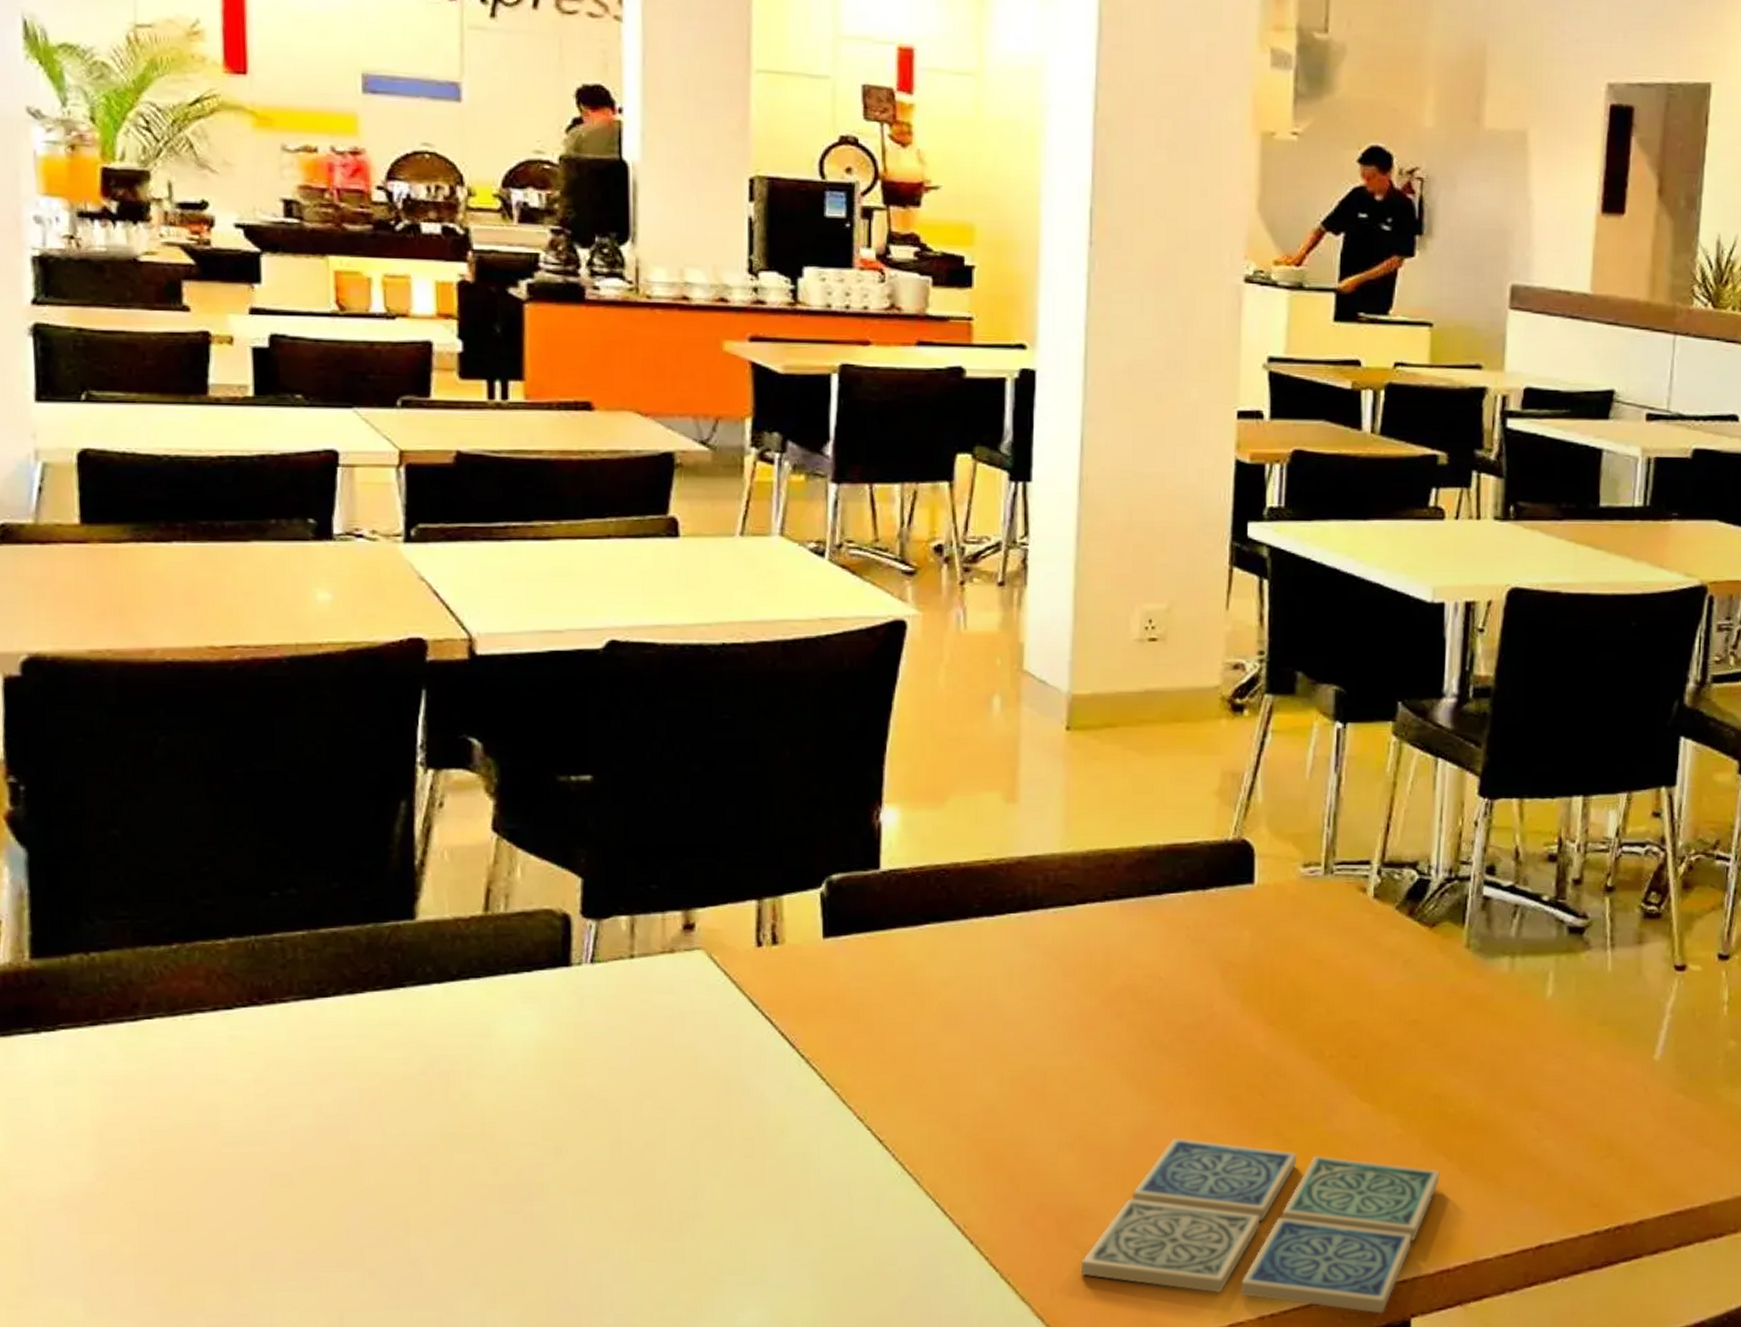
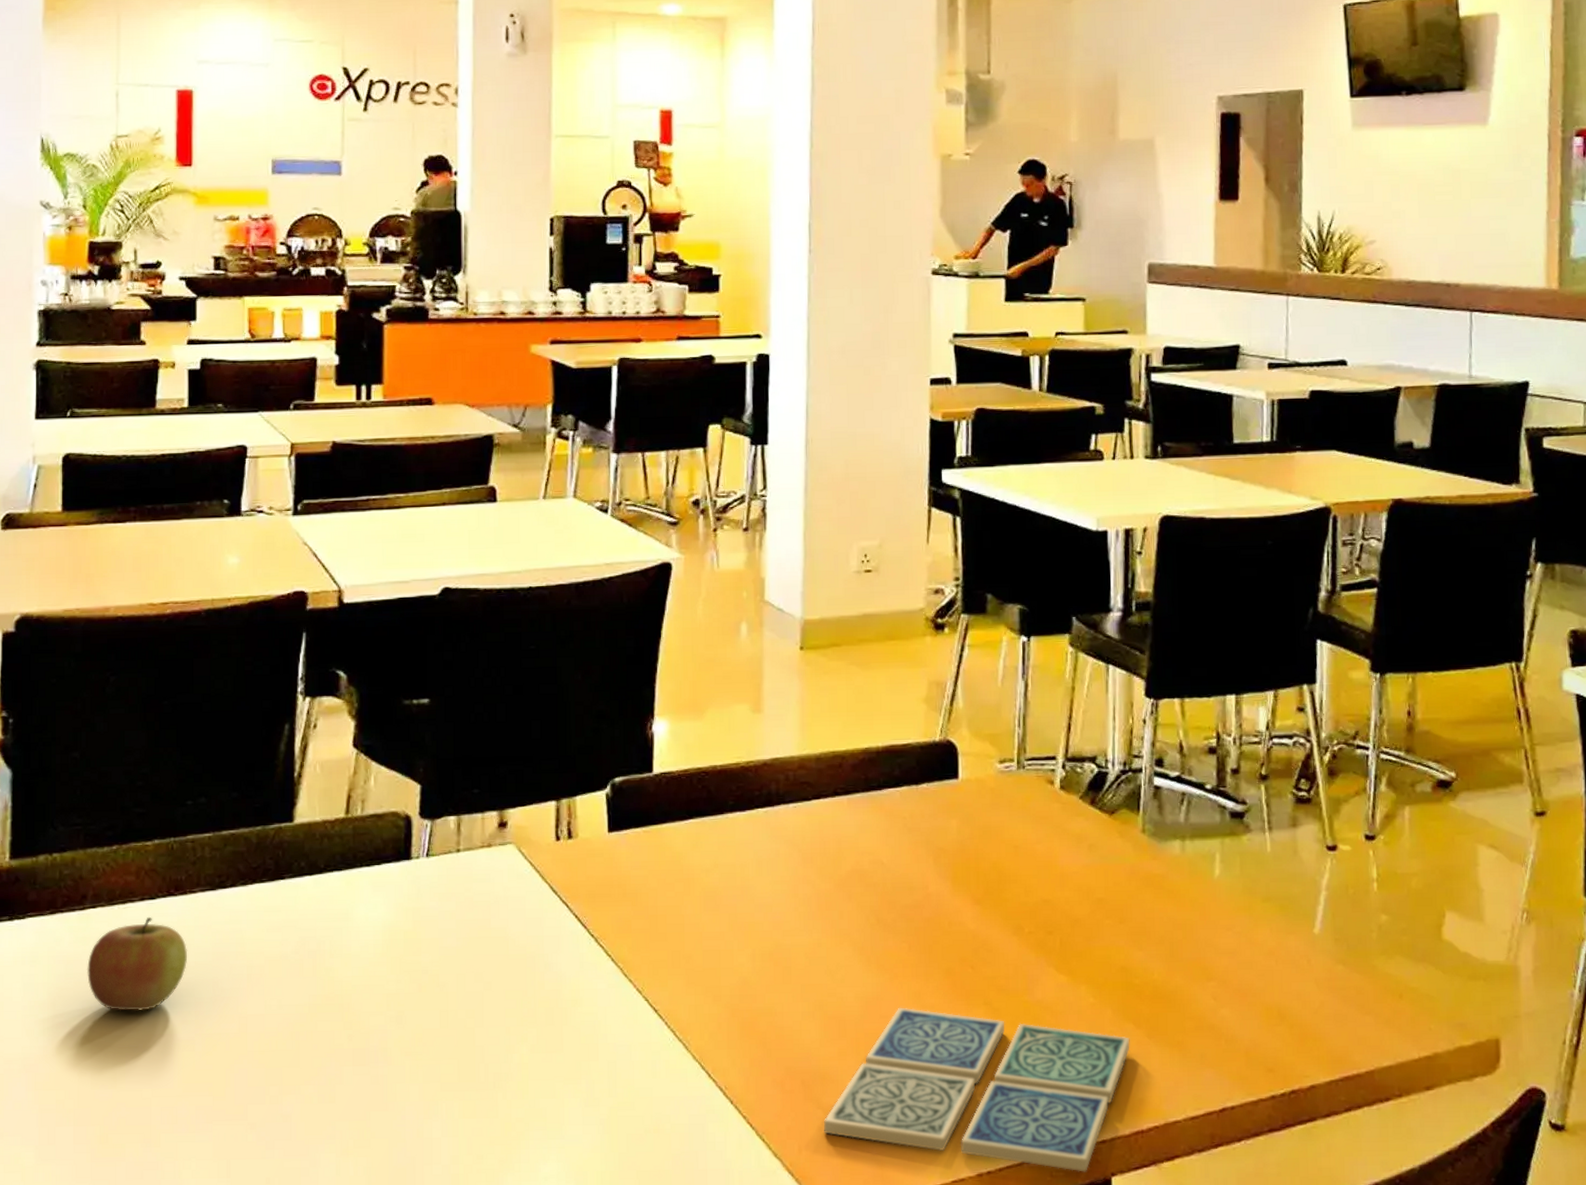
apple: none [143,1029,279,1141] -> present [86,916,188,1011]

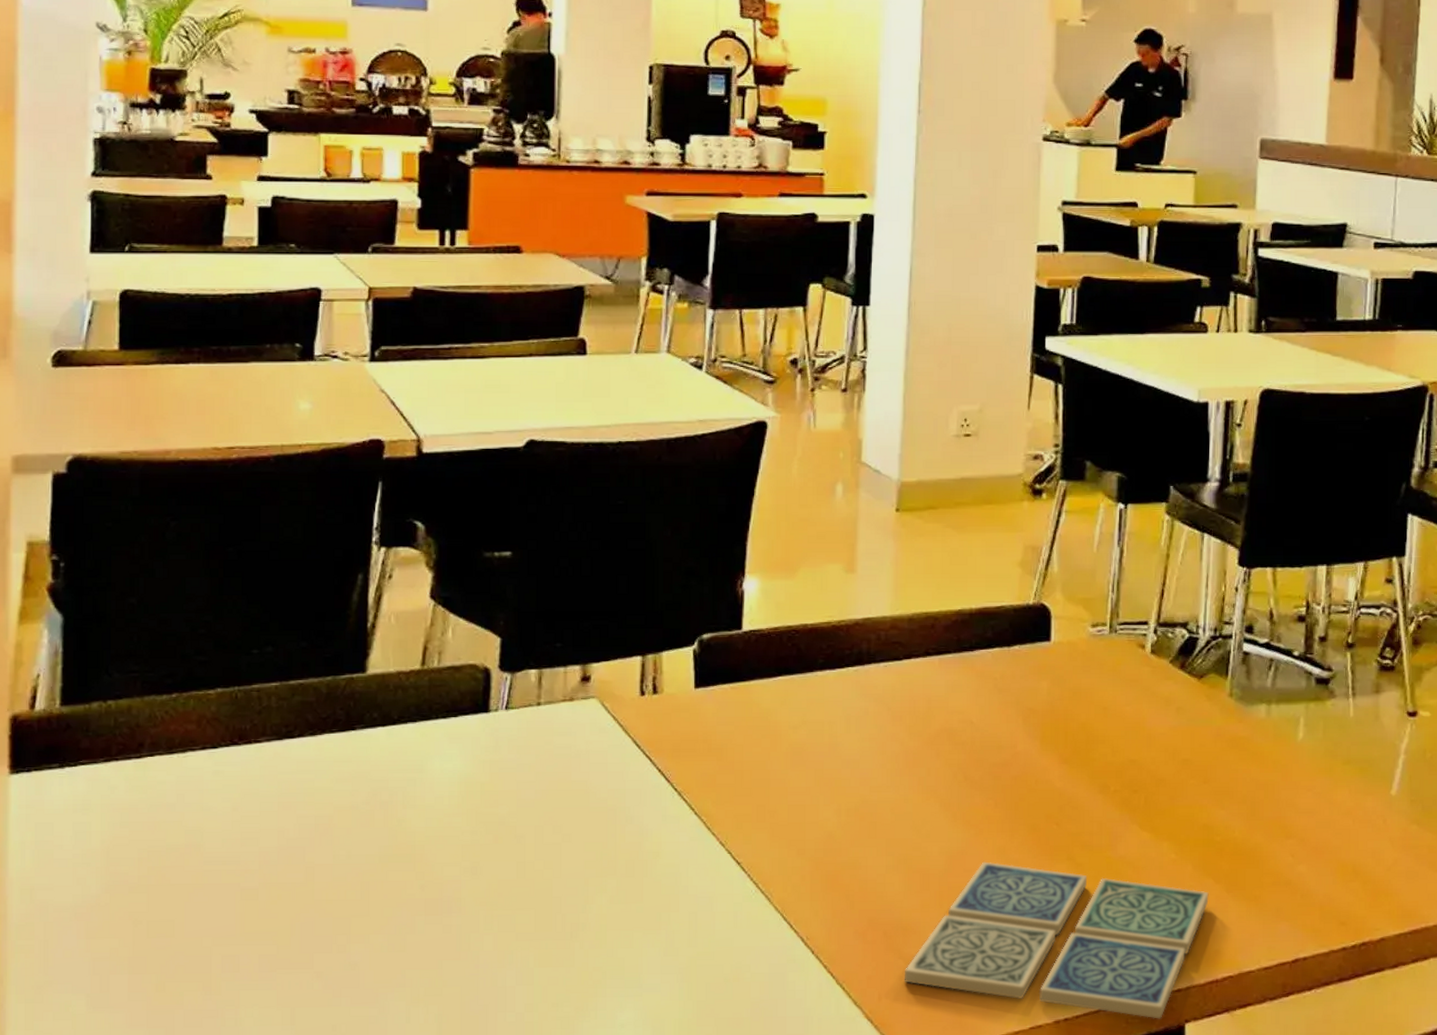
apple: present [86,916,188,1011] -> none [143,765,252,860]

